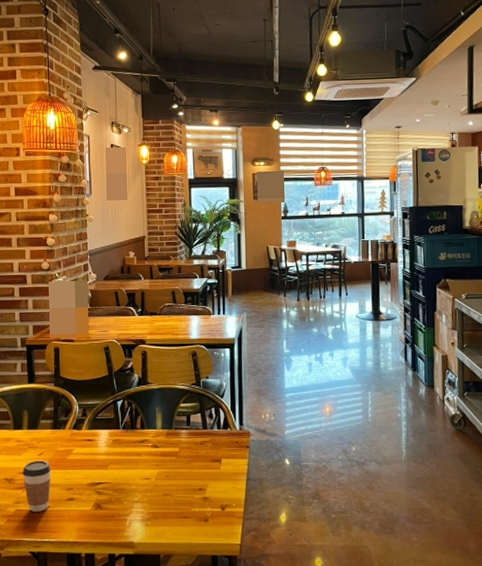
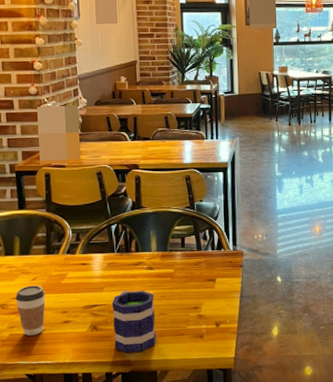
mug: none [116,469,161,533] -> present [111,291,157,352]

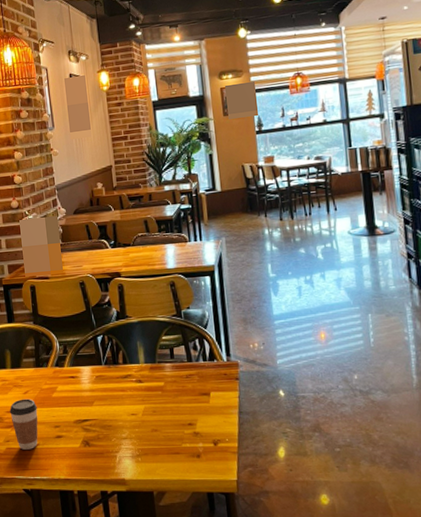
mug: present [111,291,157,352] -> none [102,405,151,470]

